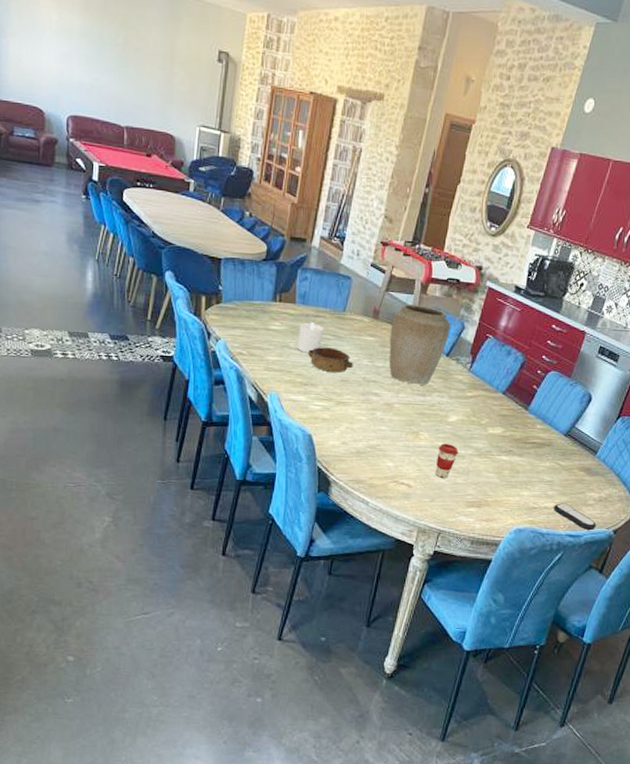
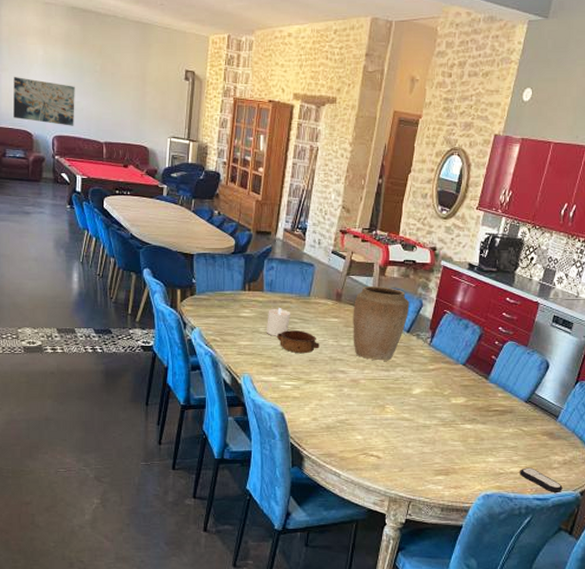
wall art: none [23,44,94,106] -> present [13,77,75,126]
coffee cup: present [436,443,458,478] -> none [403,415,424,448]

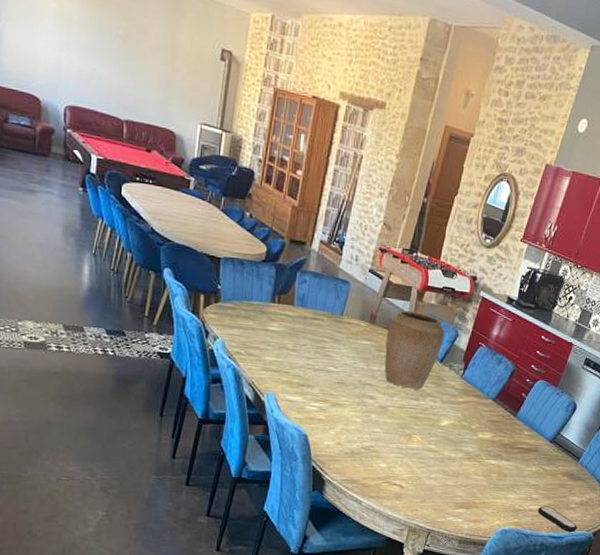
wall art: present [13,77,75,126] -> none [19,29,93,97]
candle: present [267,307,290,336] -> none [295,323,321,355]
bowl: present [276,330,320,354] -> none [304,349,350,375]

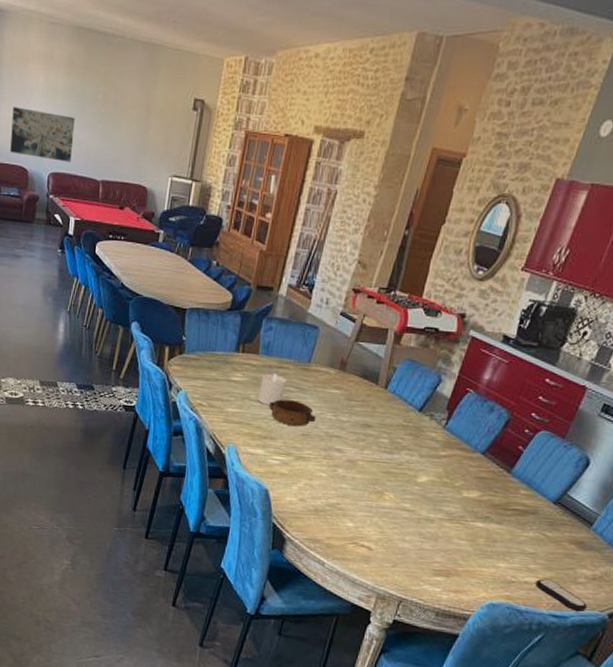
wall art: none [19,29,93,97] -> present [10,107,75,162]
candle: none [295,323,321,355] -> present [258,372,286,405]
bowl: none [304,349,350,375] -> present [268,399,316,427]
vase: present [384,310,445,390] -> none [354,354,426,442]

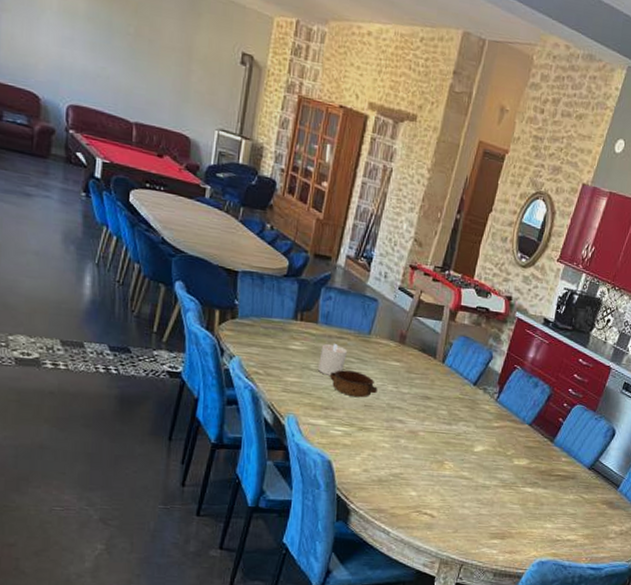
wall art: present [10,107,75,162] -> none [15,21,100,97]
remote control: present [536,578,587,611] -> none [576,536,617,563]

